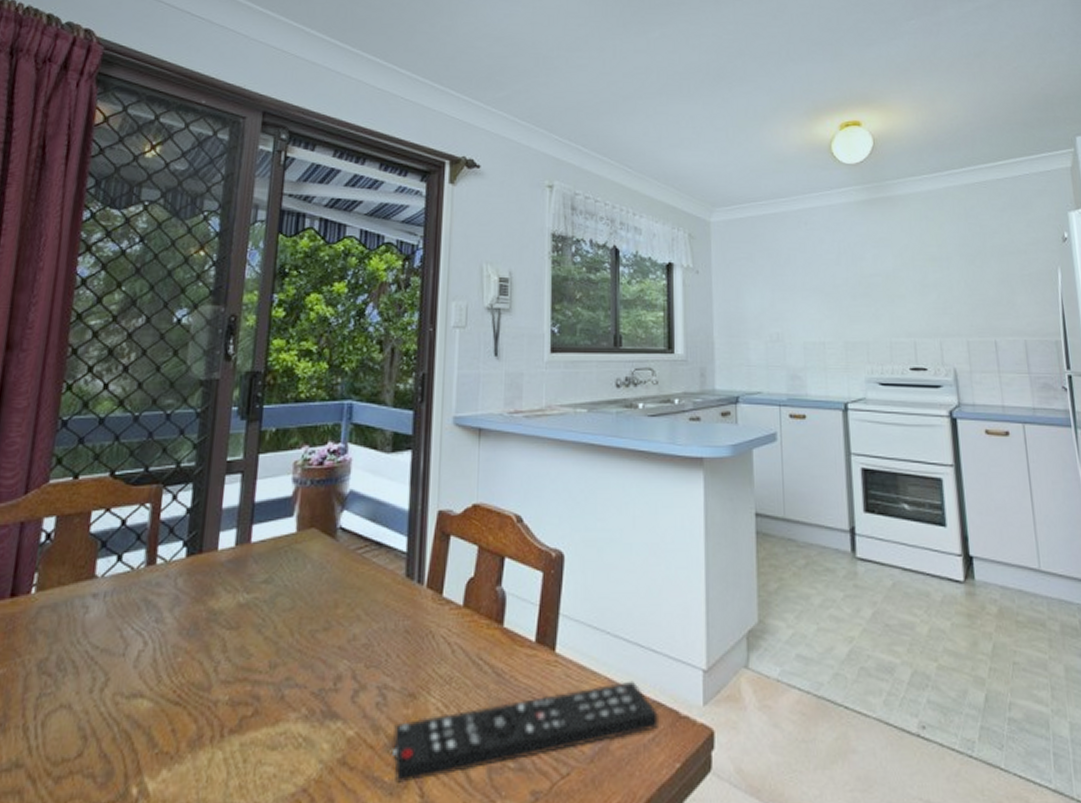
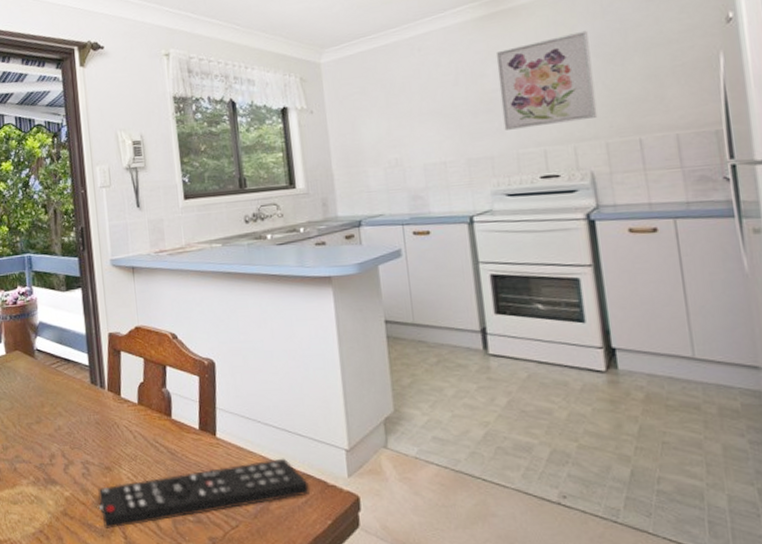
wall art: none [874,229,960,317] -> present [495,30,598,130]

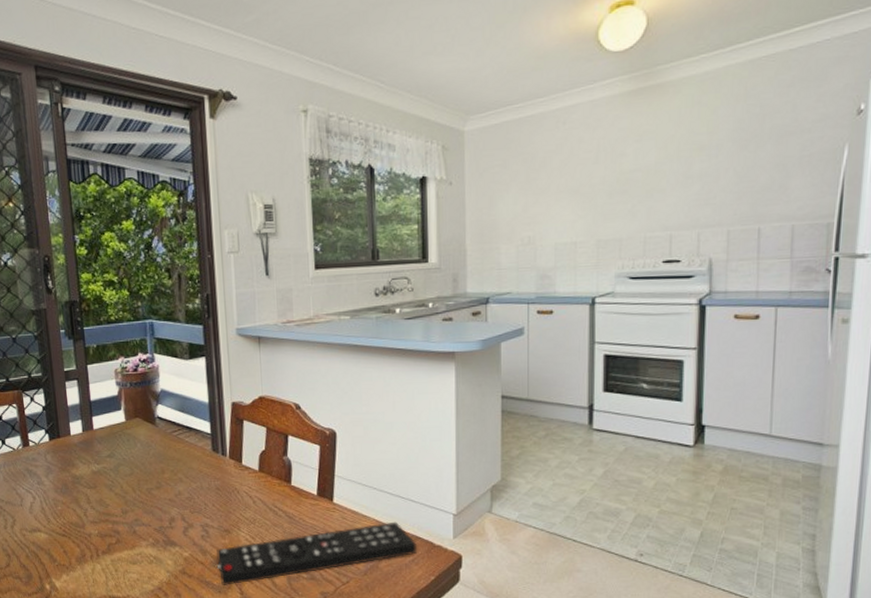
wall art: present [495,30,598,130] -> none [636,113,728,213]

